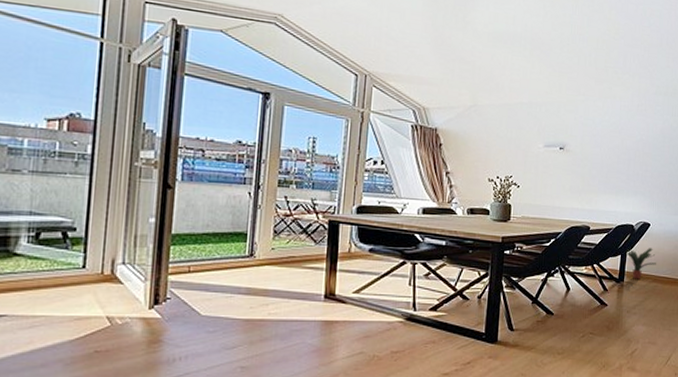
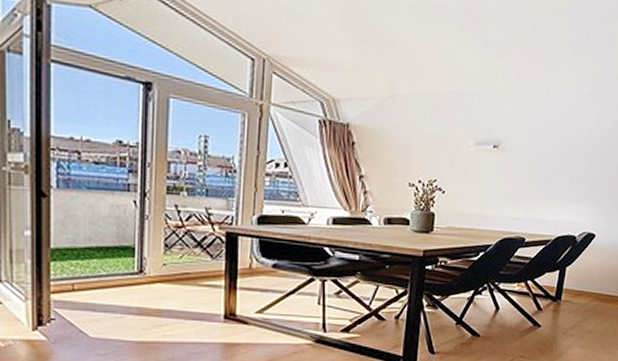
potted plant: present [625,248,656,279] -> none [564,262,600,298]

